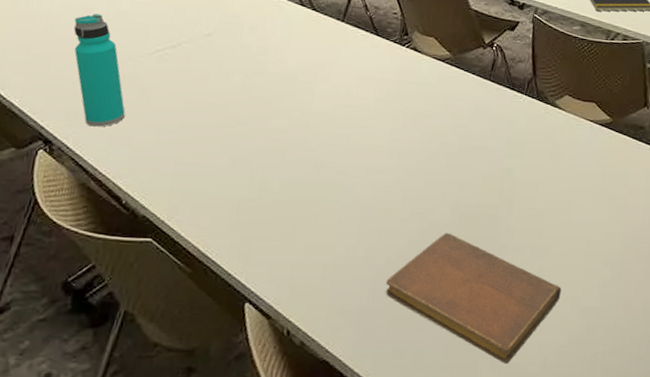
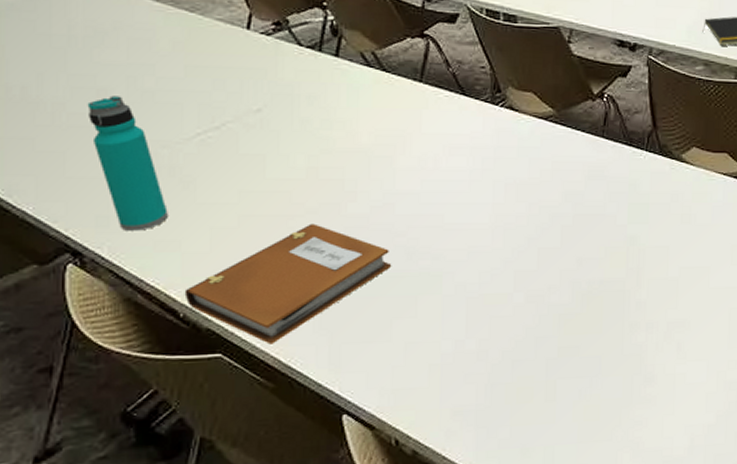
notebook: none [128,133,302,235] -> present [184,223,392,345]
notebook: present [386,233,562,364] -> none [504,314,704,451]

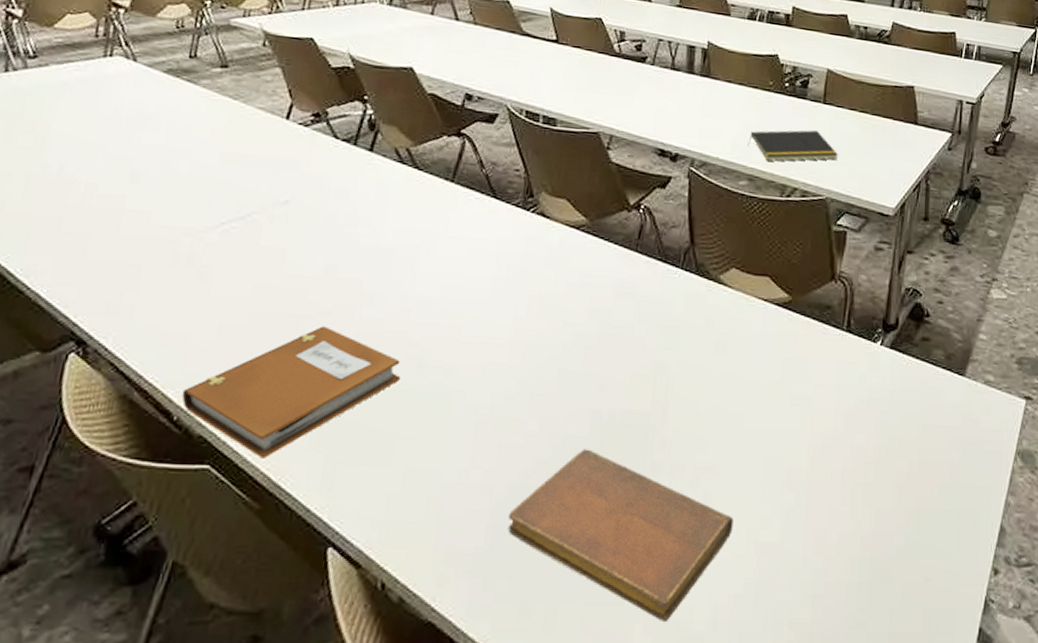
water bottle: present [87,96,168,231] -> none [117,179,180,322]
notebook: none [504,314,704,451] -> present [508,449,734,621]

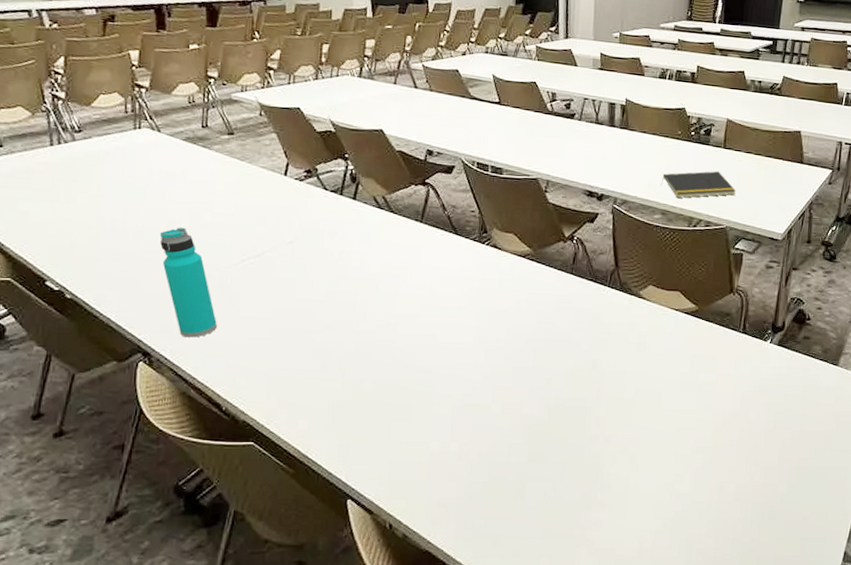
water bottle: none [117,179,180,322] -> present [159,227,217,338]
notebook: present [181,326,401,459] -> none [227,338,392,437]
notebook: present [508,449,734,621] -> none [481,426,654,549]

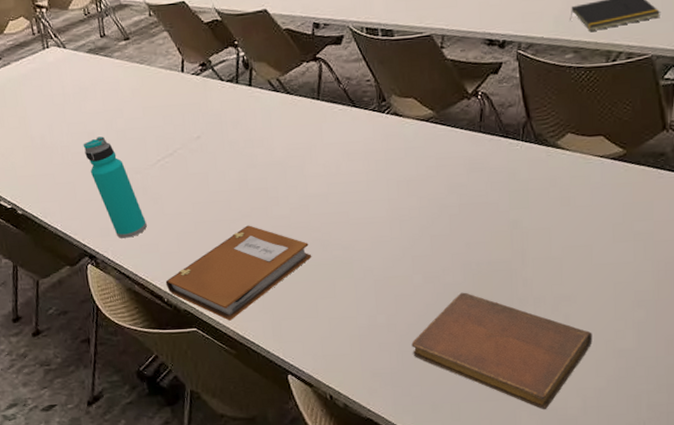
notebook: none [227,338,392,437] -> present [165,225,312,321]
notebook: none [481,426,654,549] -> present [411,292,593,409]

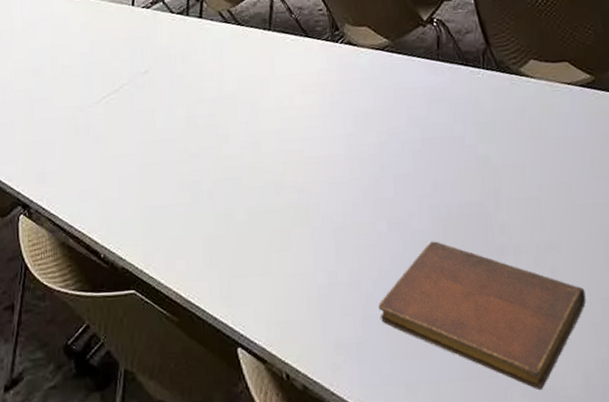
water bottle: present [83,136,147,238] -> none [26,73,87,184]
notebook: present [165,225,312,321] -> none [103,166,265,280]

